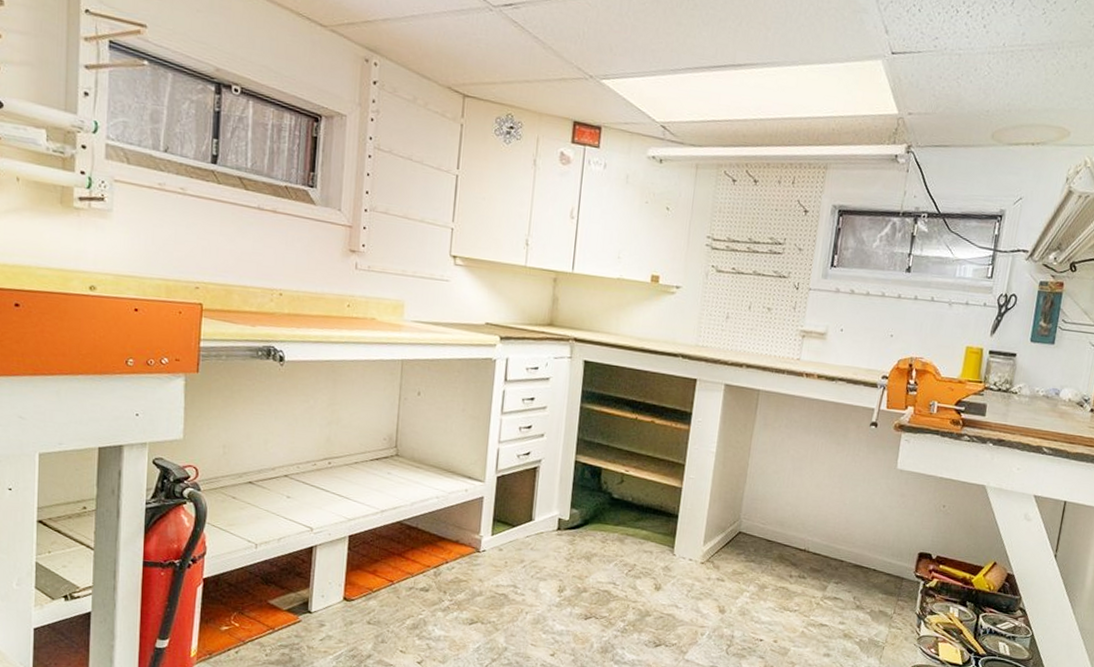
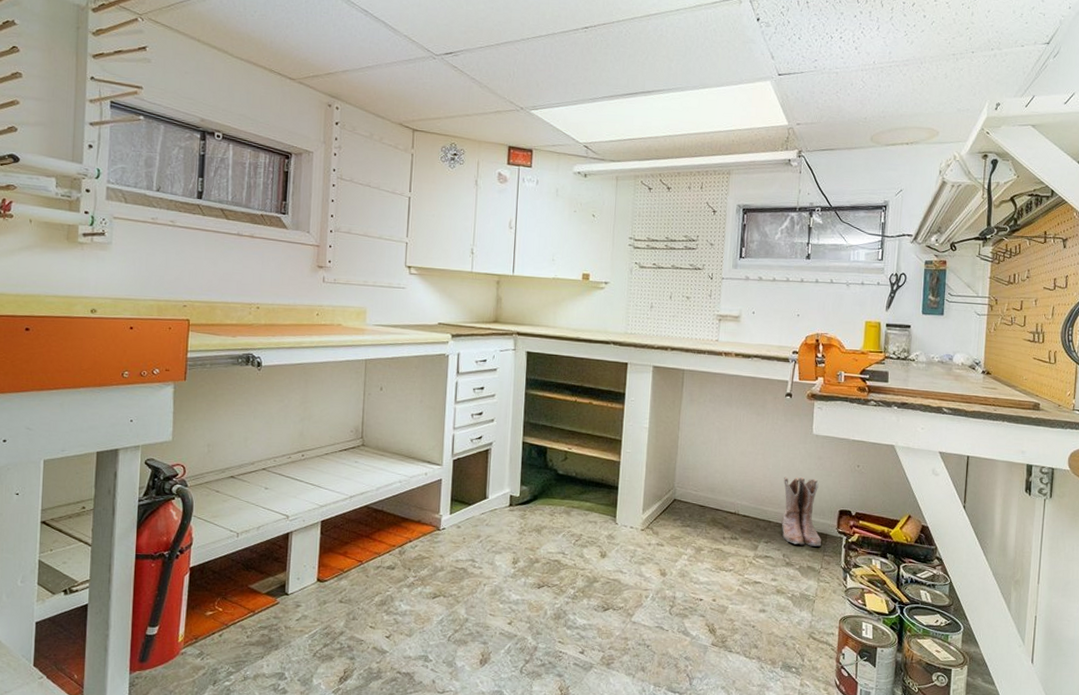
boots: none [854,513,899,591] -> present [781,476,822,547]

